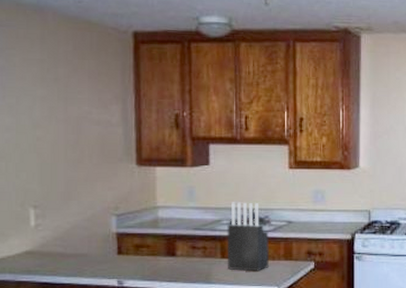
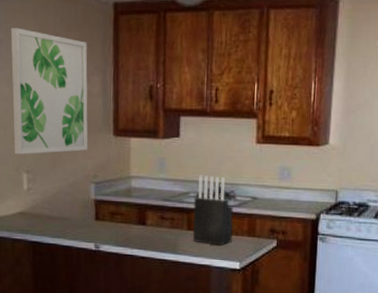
wall art: none [13,54,108,189] -> present [11,27,88,155]

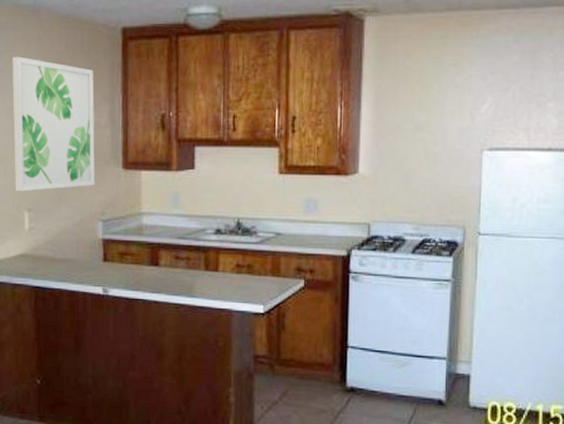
knife block: present [193,175,234,246] -> none [211,210,256,287]

